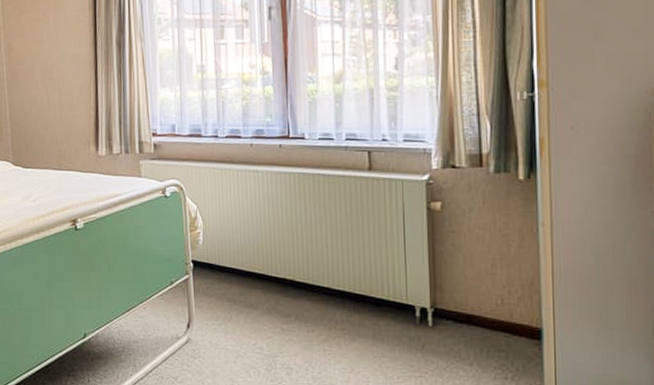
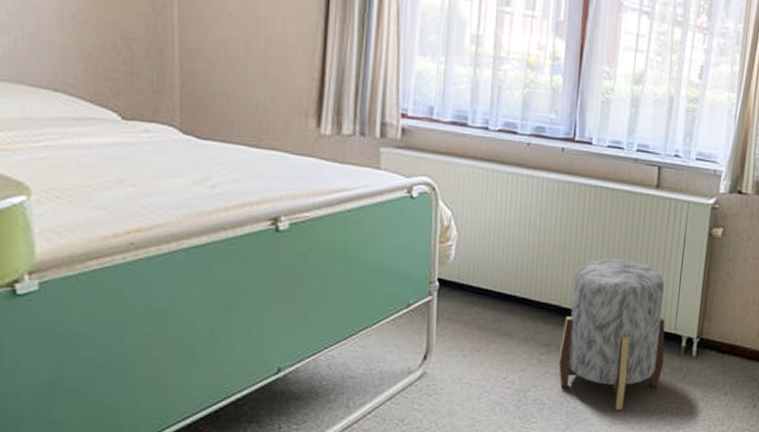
stool: none [299,235,401,377] -> present [558,257,665,410]

